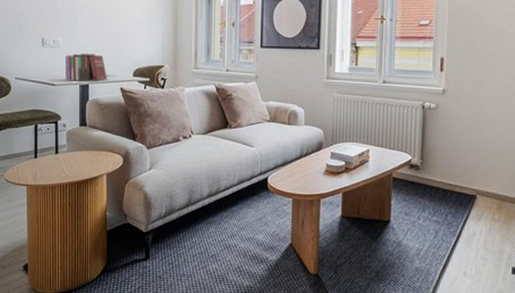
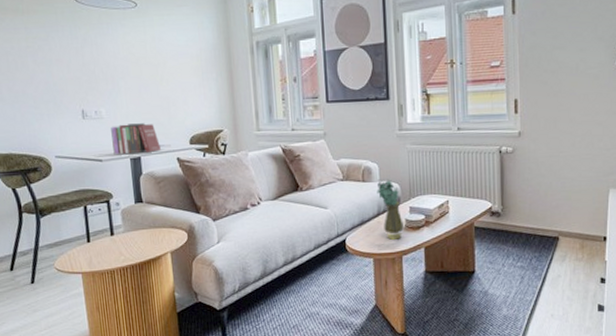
vase: none [301,123,324,183] -> present [377,179,404,240]

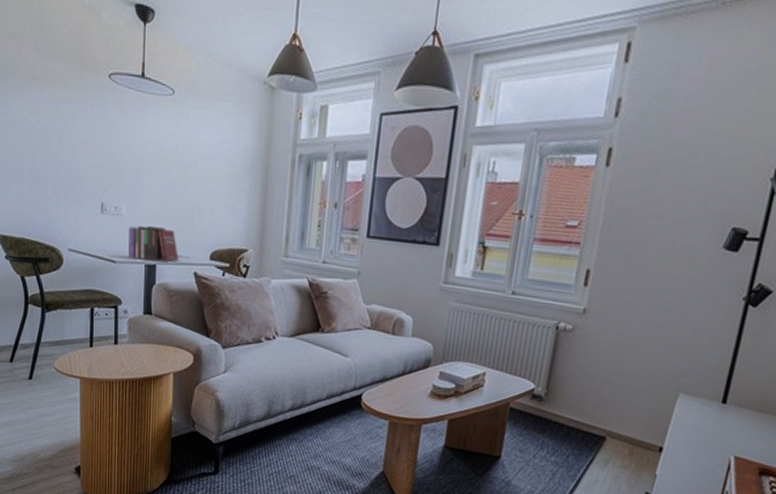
vase: present [377,179,404,240] -> none [406,334,431,406]

